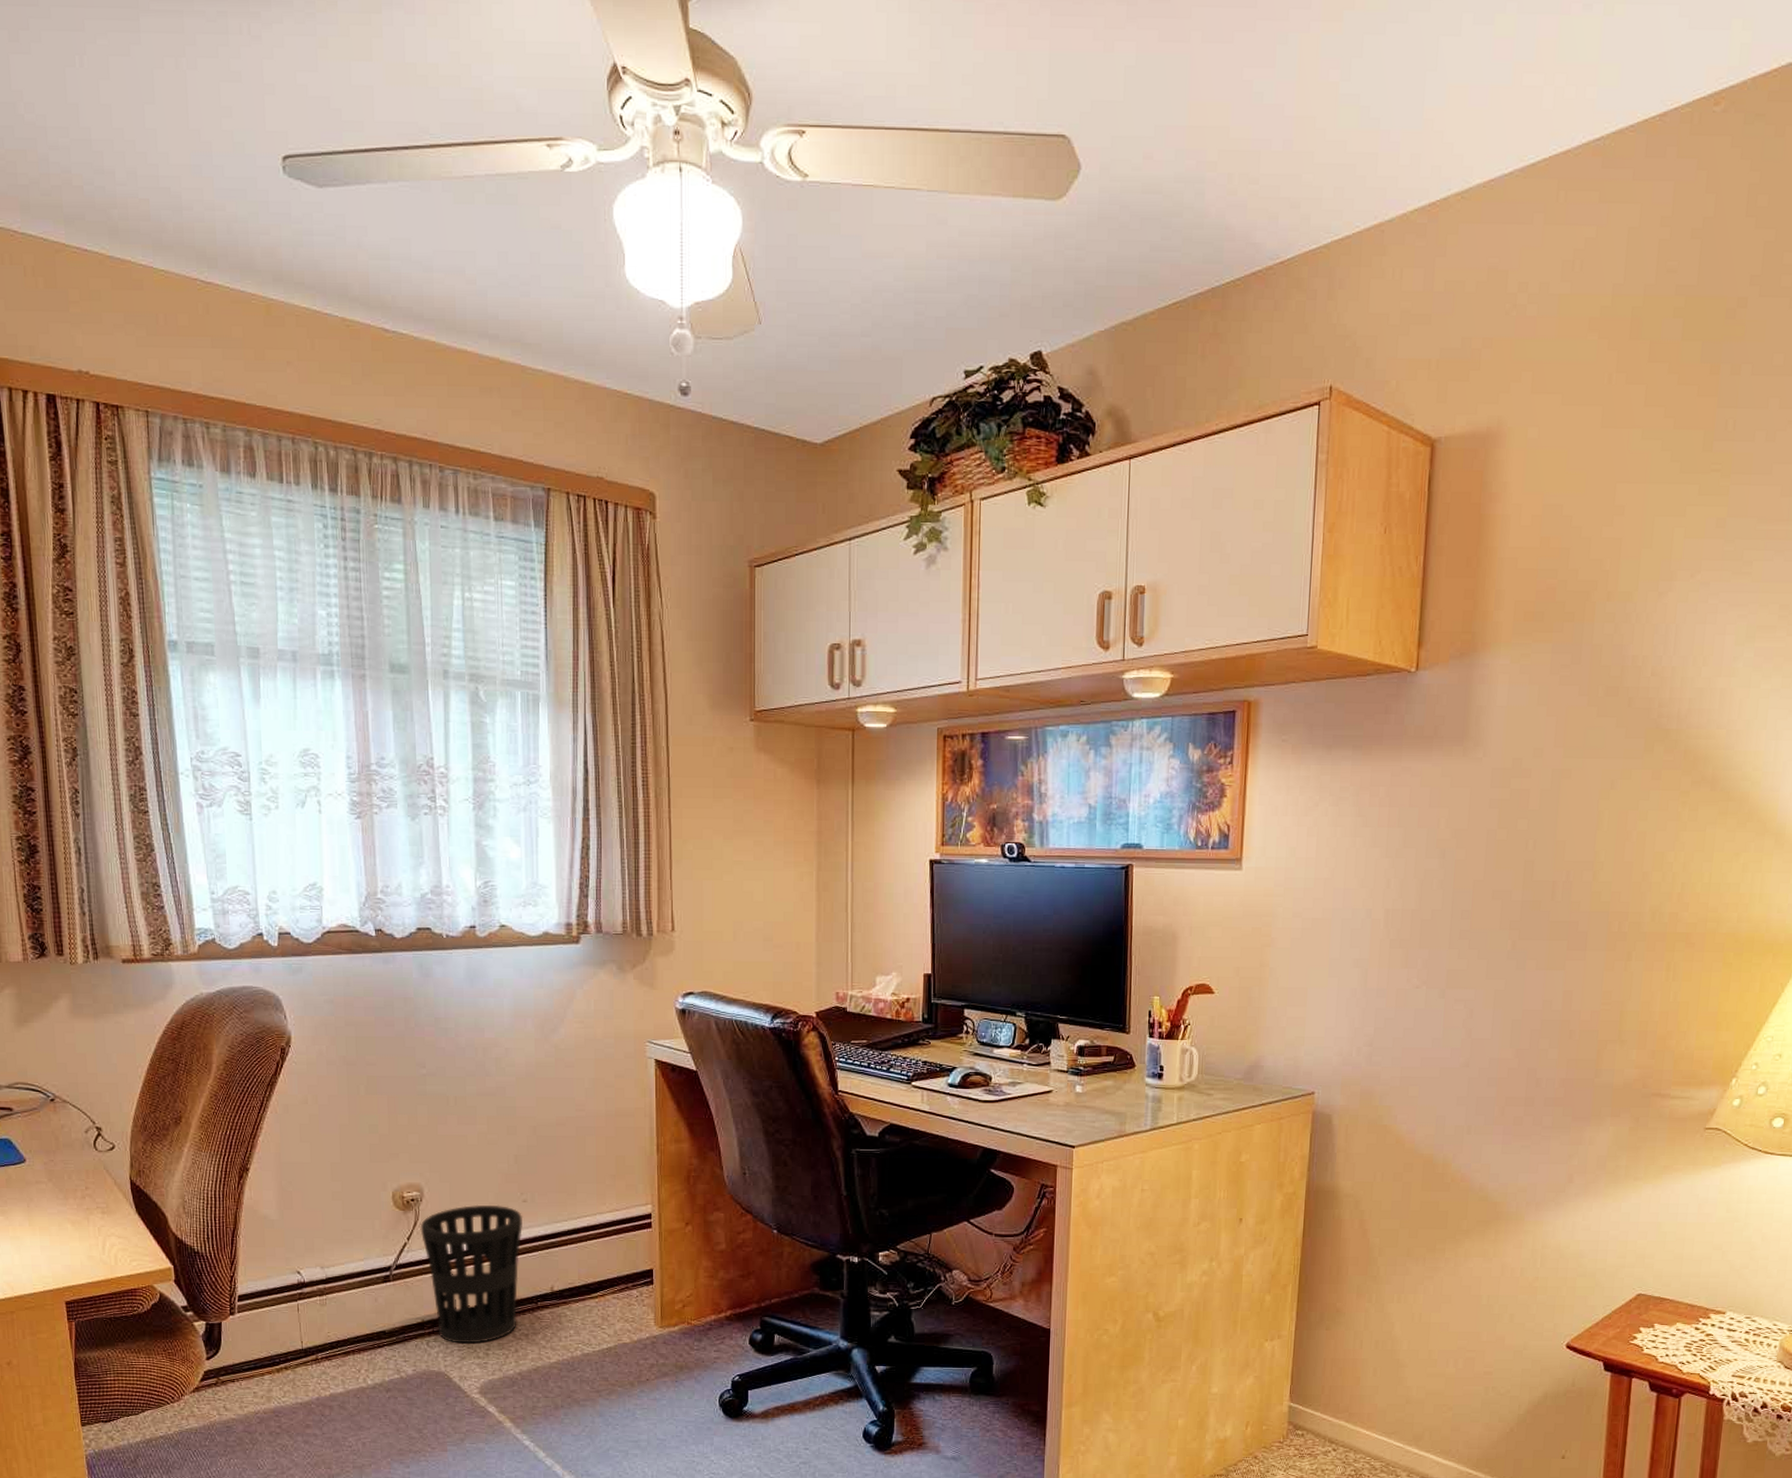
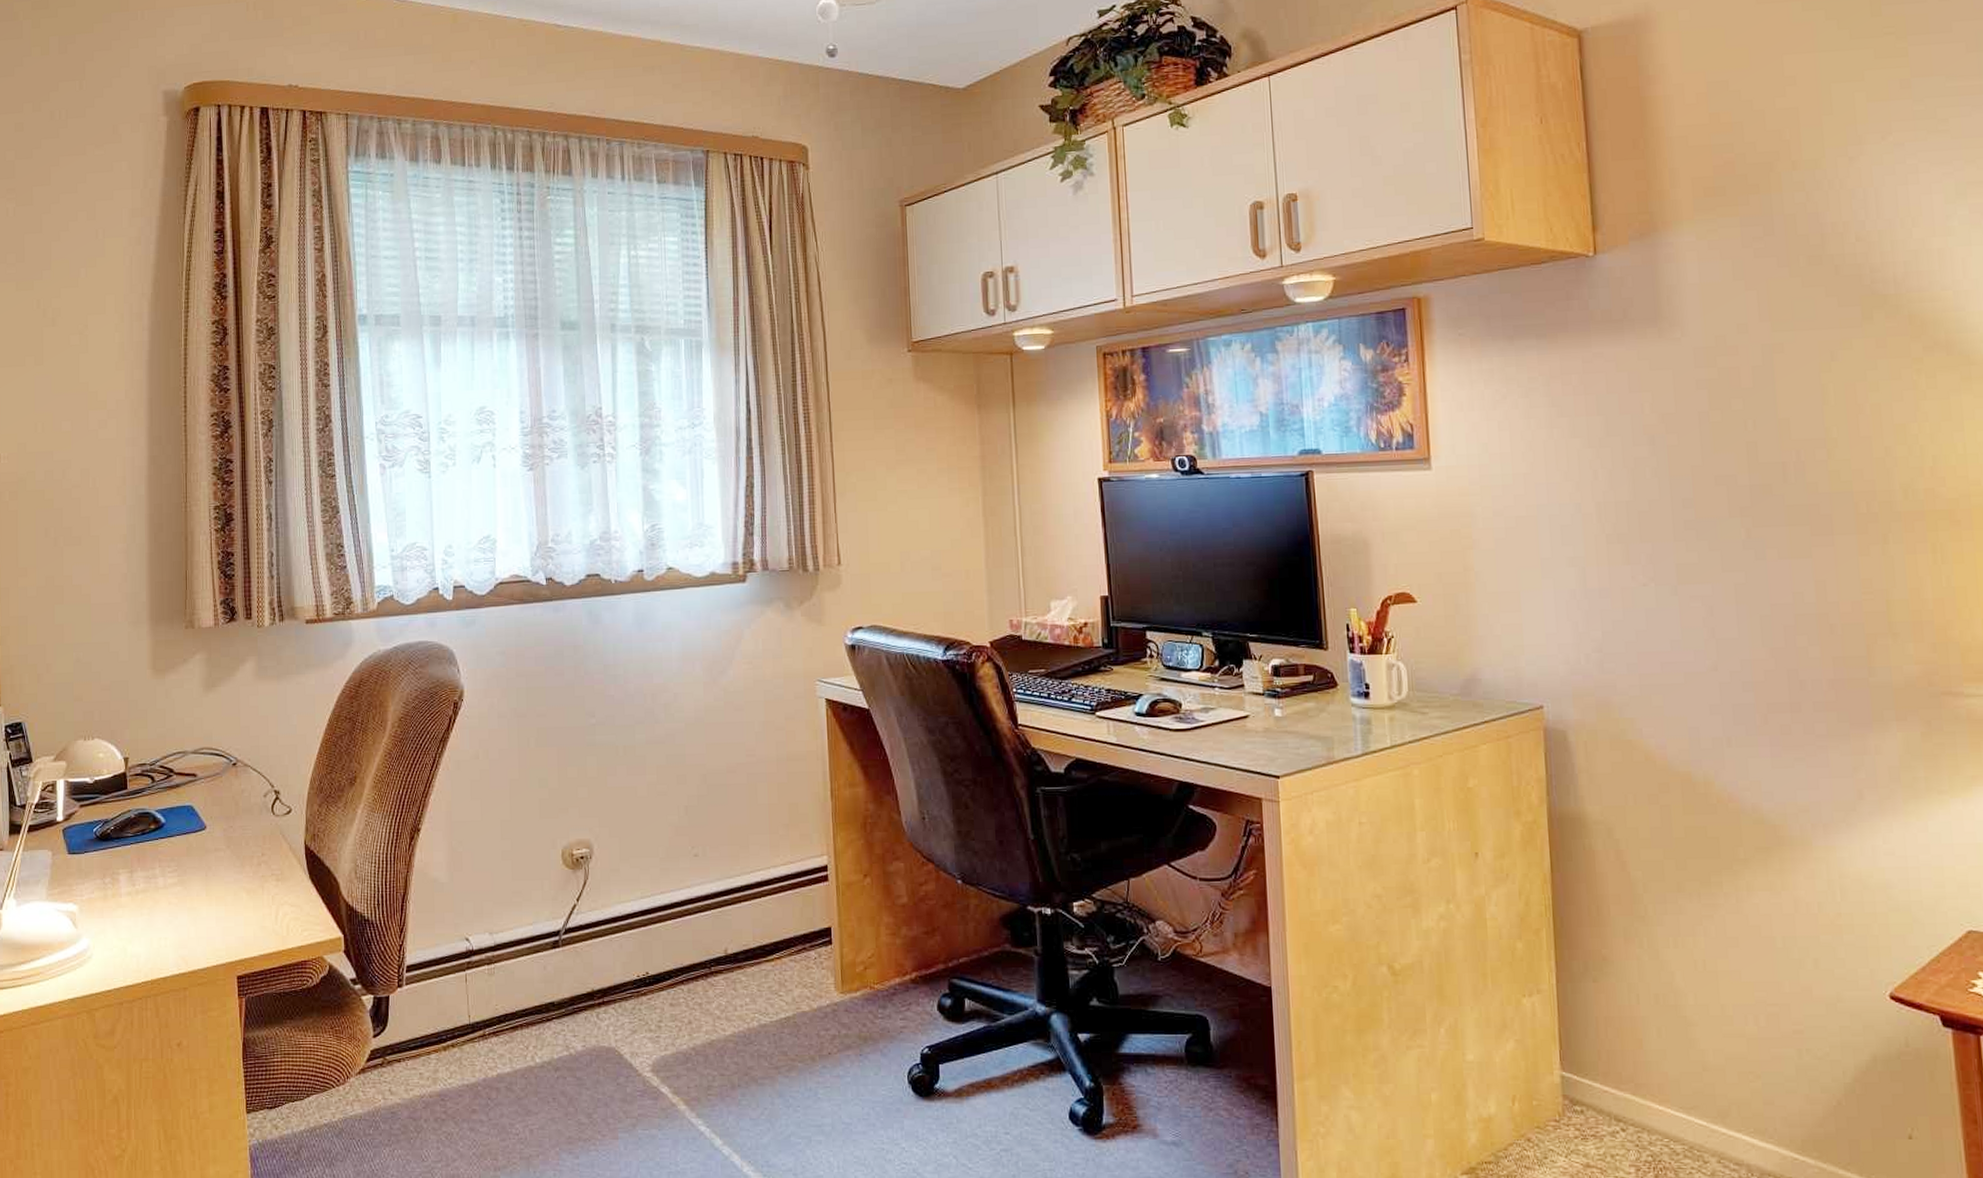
wastebasket: present [420,1204,523,1344] -> none [589,860,695,1015]

